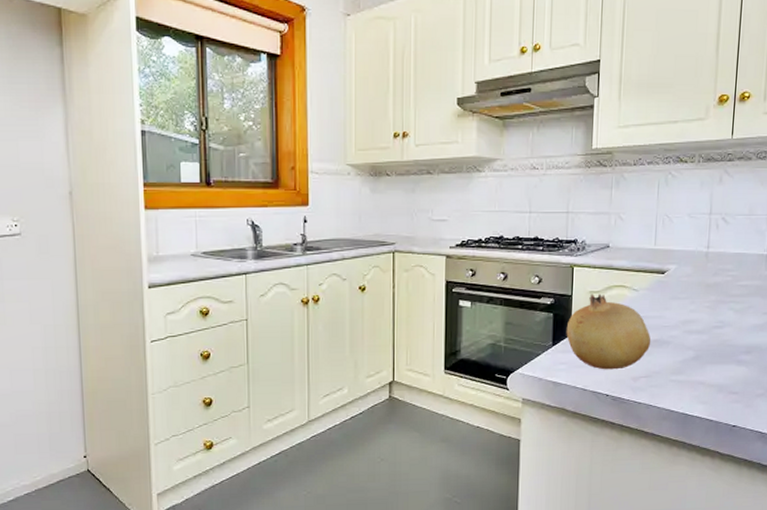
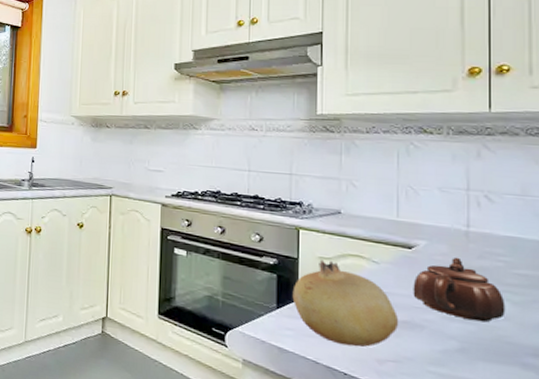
teapot: none [663,276,730,331] -> present [413,257,506,322]

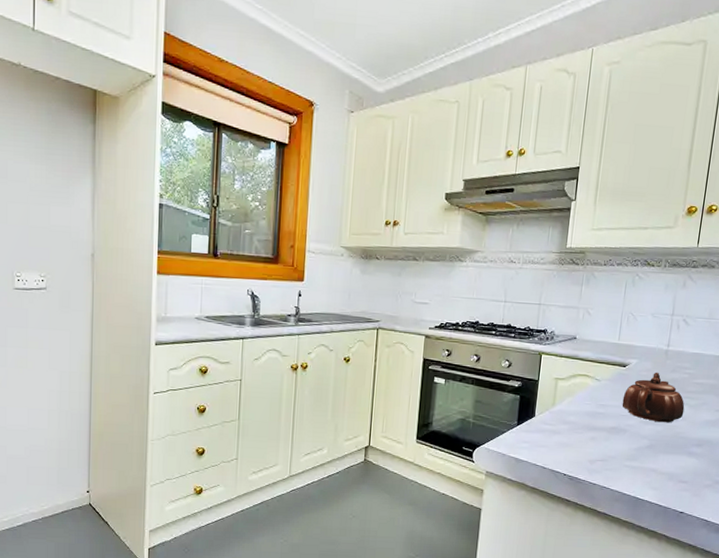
fruit: present [292,259,399,347] -> none [530,380,609,452]

